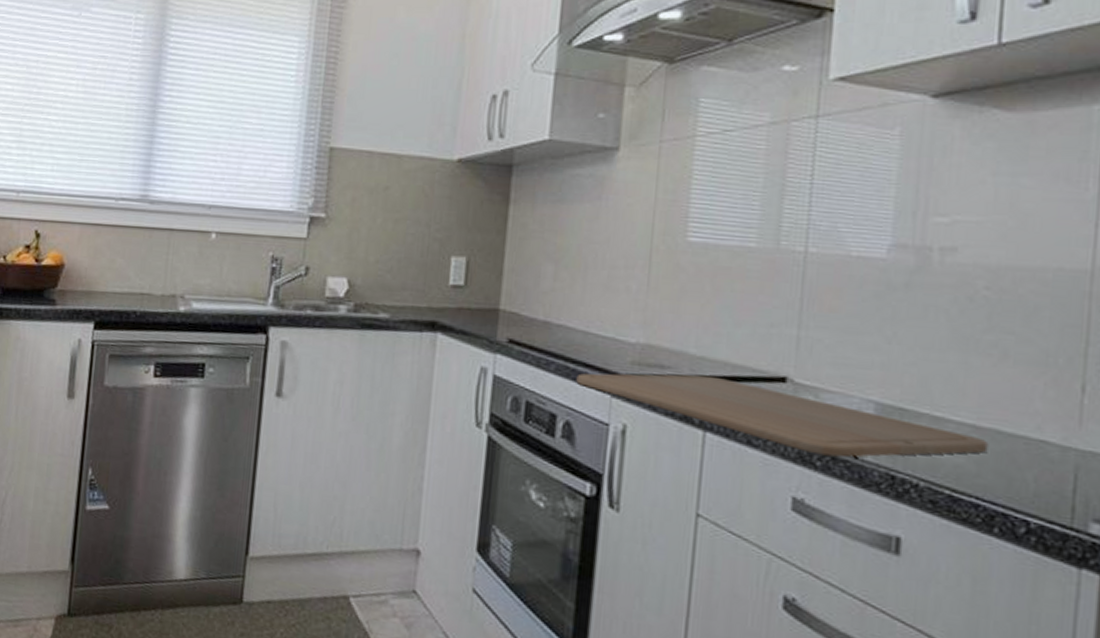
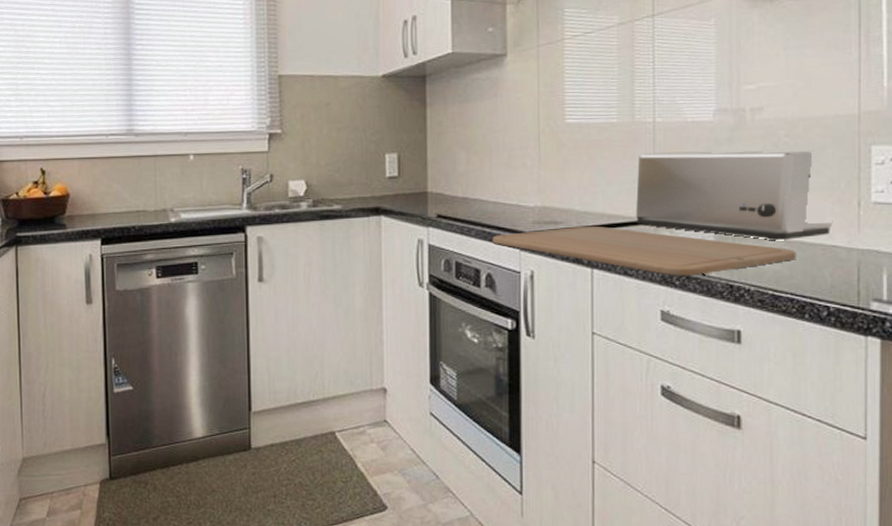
toaster: none [769,290,1044,426] -> present [635,150,833,241]

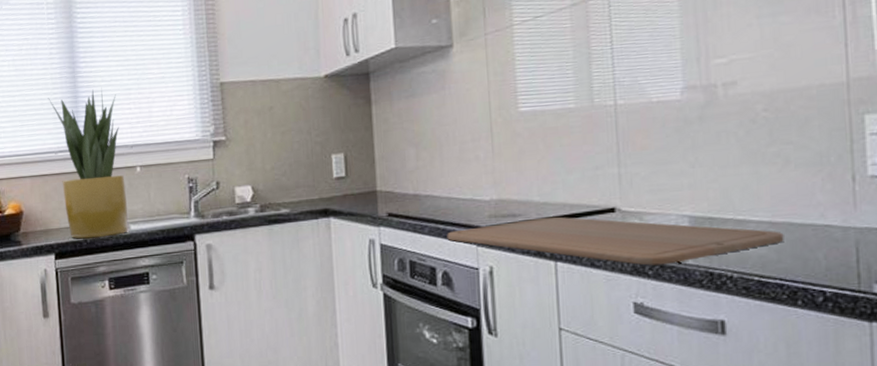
planter: none [100,71,179,225] -> present [48,87,128,239]
toaster: present [635,150,833,241] -> none [599,123,825,224]

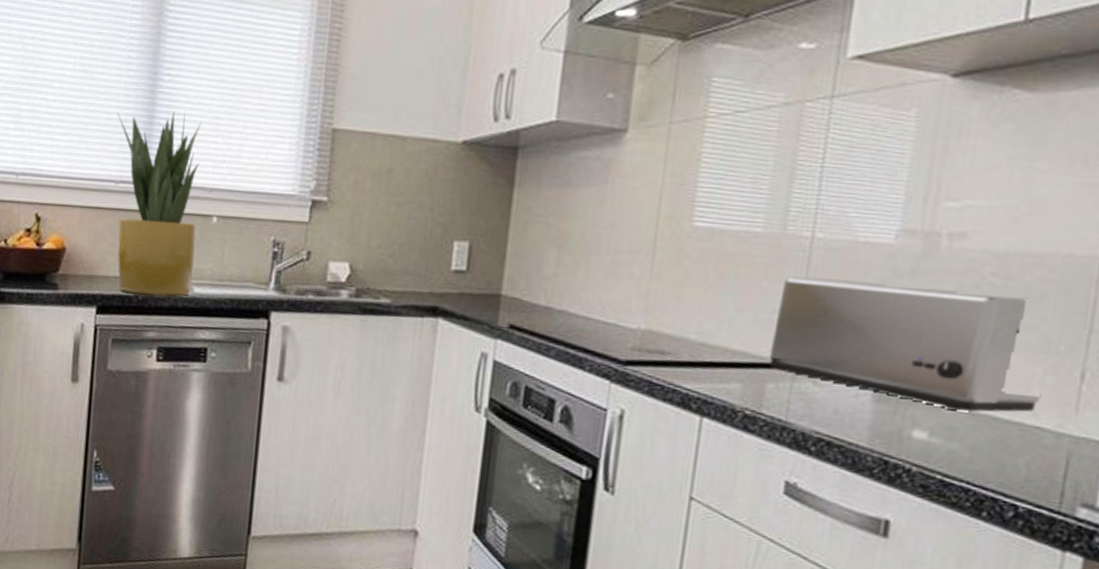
chopping board: present [447,216,784,266] -> none [576,359,984,443]
toaster: none [599,123,825,224] -> present [768,276,1042,413]

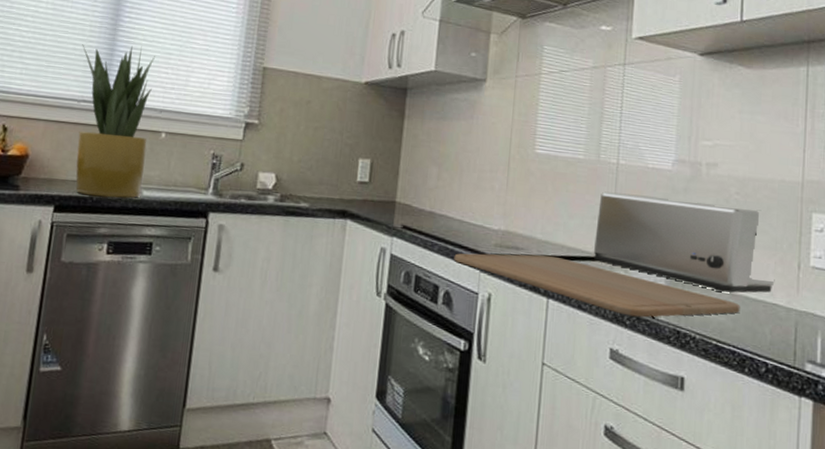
chopping board: none [576,359,984,443] -> present [454,253,740,318]

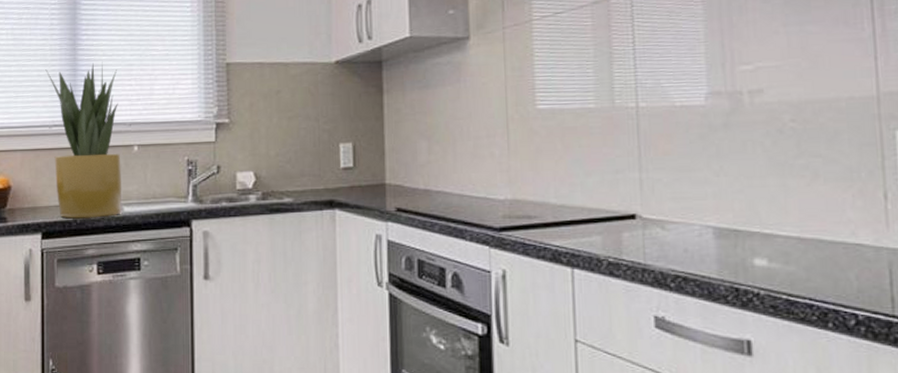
chopping board: present [454,253,740,318] -> none [458,220,814,277]
toaster: present [593,191,775,294] -> none [619,136,856,239]

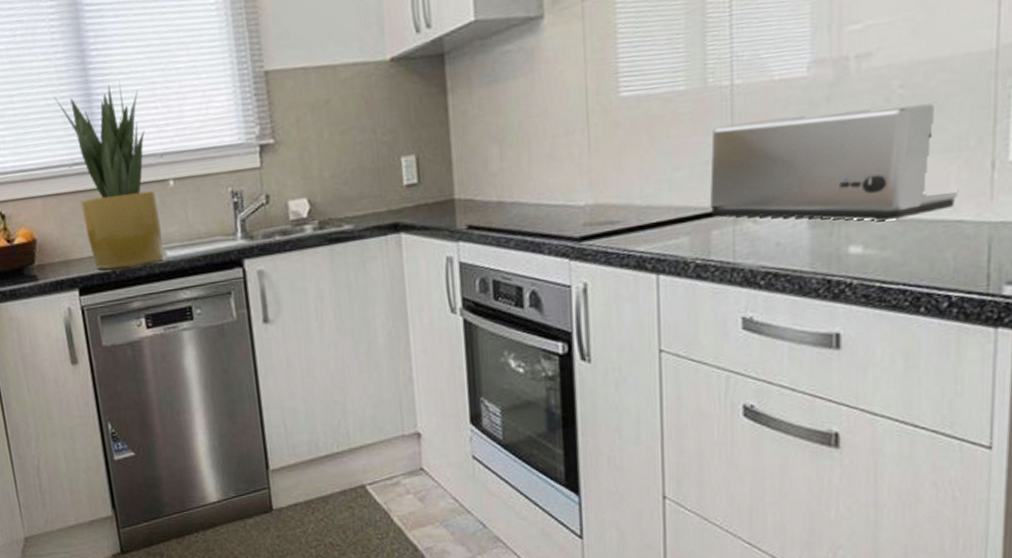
toaster: none [619,136,856,239] -> present [709,101,959,222]

